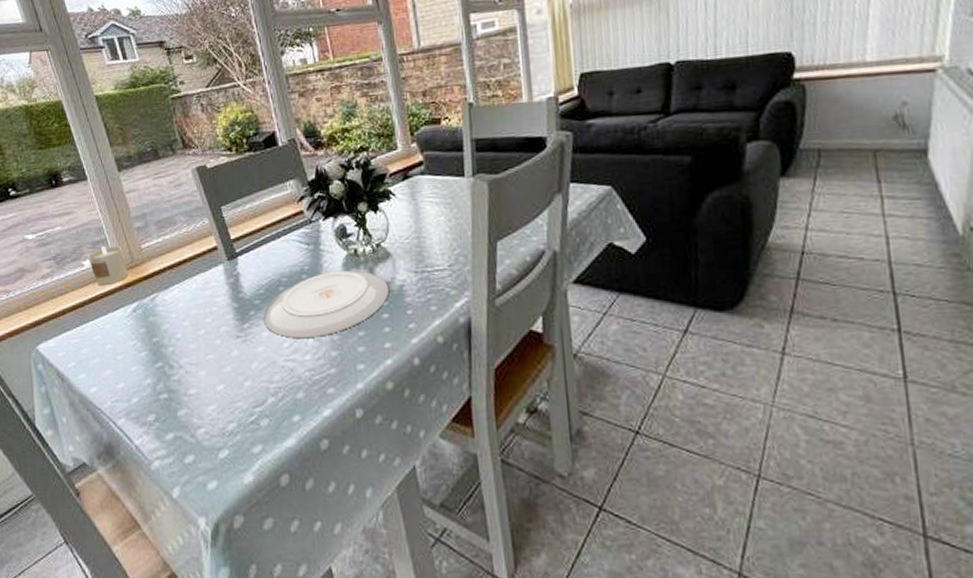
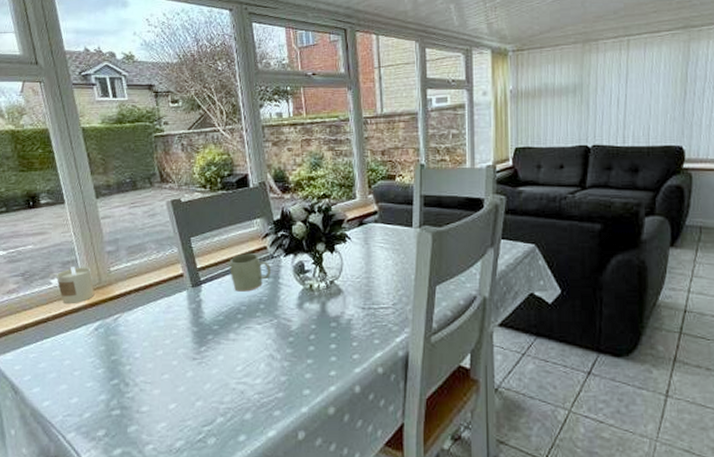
plate: present [263,270,389,339] -> none [220,303,338,364]
mug: none [265,219,310,262] -> present [230,253,271,292]

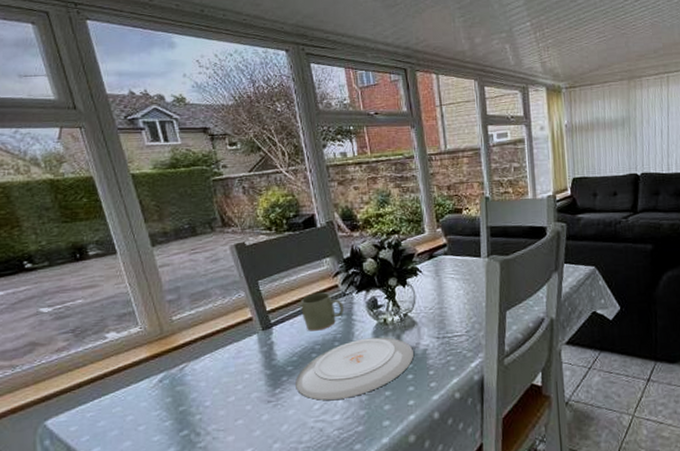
candle: present [56,267,95,303] -> none [111,318,157,357]
plate: none [220,303,338,364] -> present [296,337,413,401]

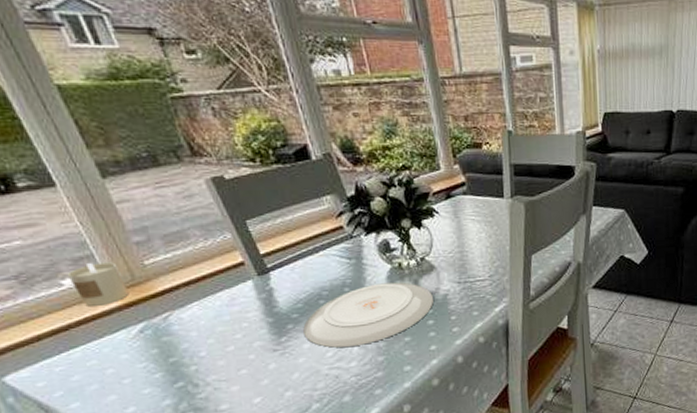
candle: none [111,318,157,357] -> present [67,262,129,306]
mug: present [301,292,344,331] -> none [301,234,352,276]

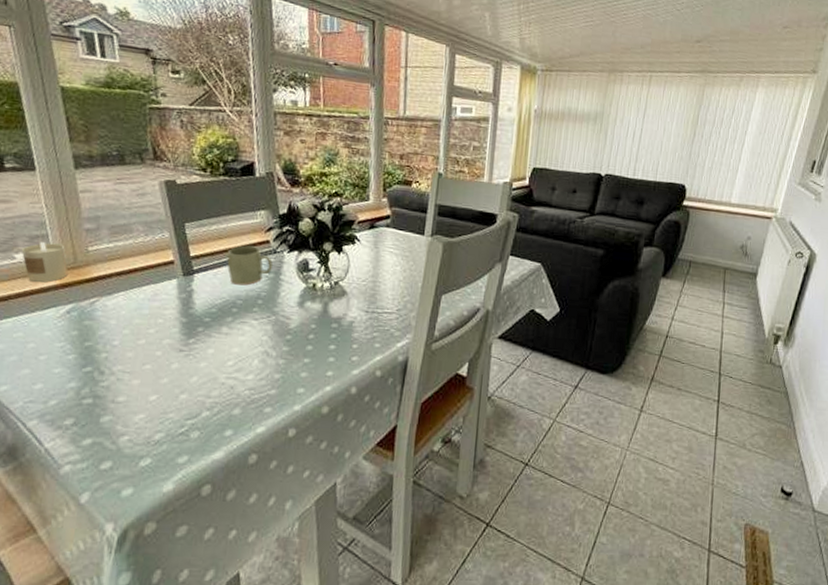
mug: none [301,234,352,276] -> present [227,245,273,286]
plate: present [303,282,433,348] -> none [211,300,339,360]

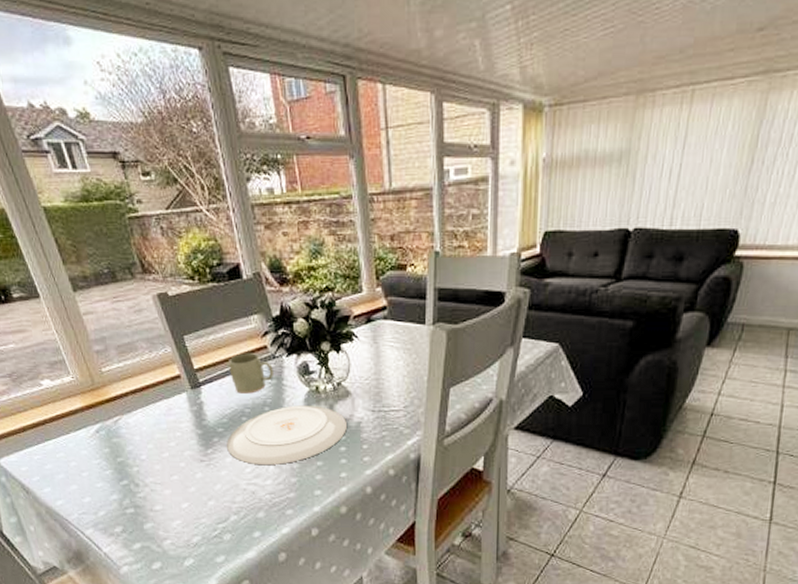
candle: present [21,242,68,283] -> none [45,367,90,405]
plate: none [211,300,339,360] -> present [227,405,347,466]

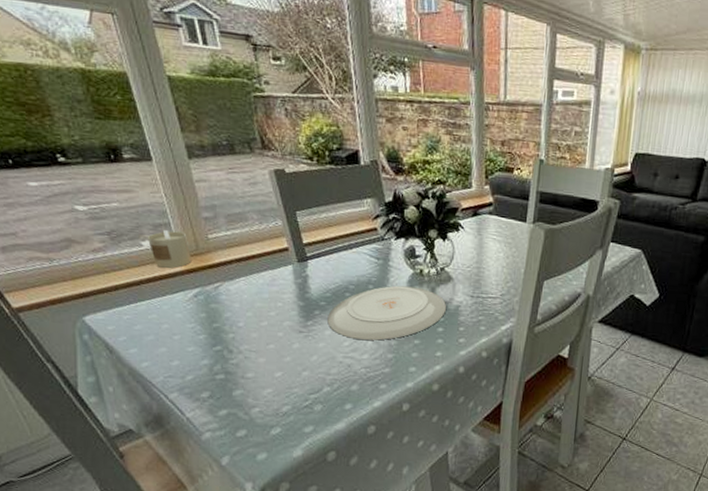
candle: none [45,367,90,405] -> present [147,230,192,268]
mug: present [229,353,273,394] -> none [338,233,381,271]

